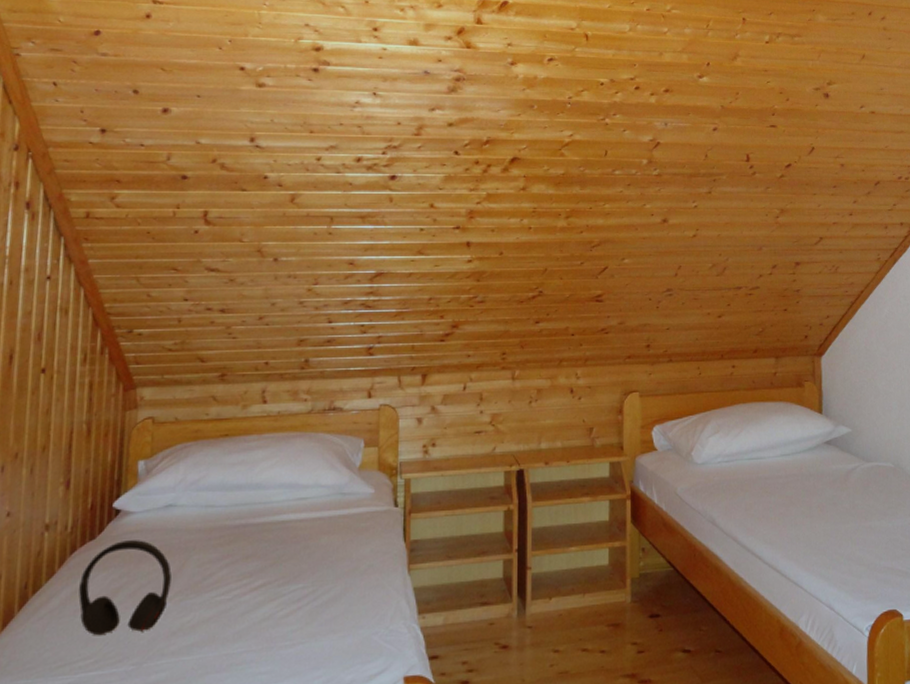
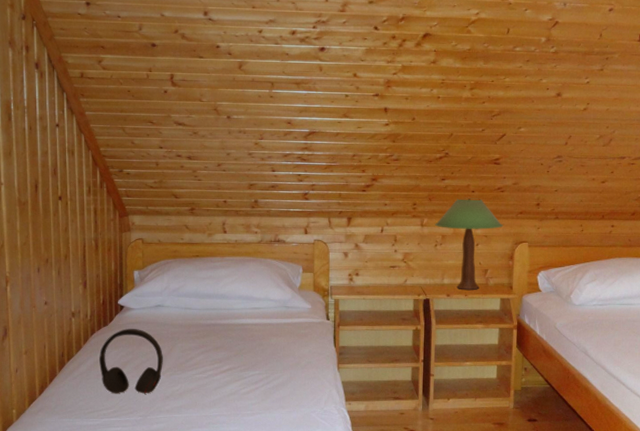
table lamp: none [529,341,609,456] -> present [435,197,503,291]

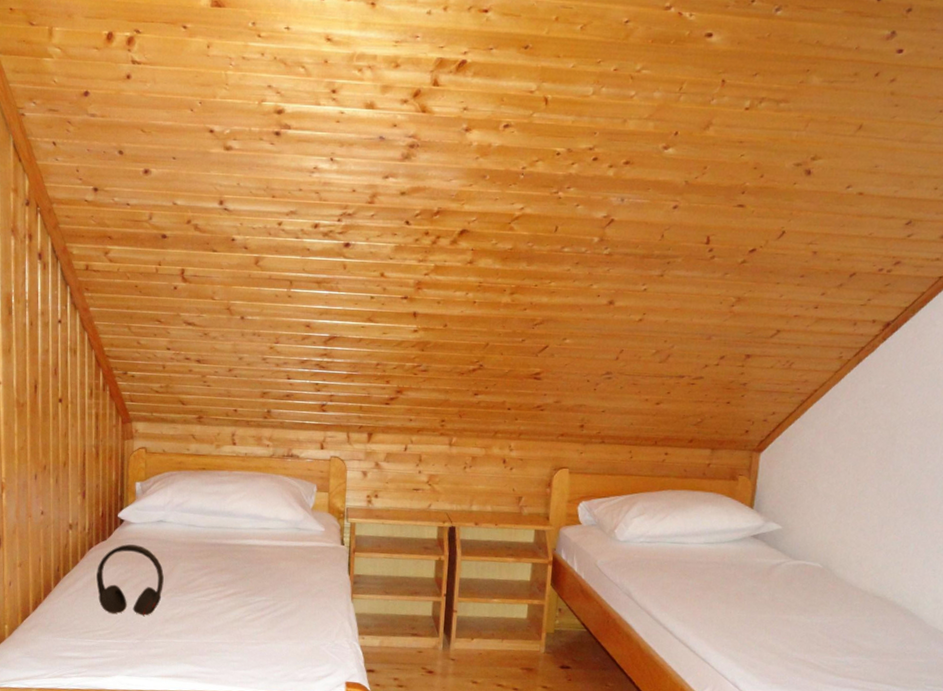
table lamp: present [435,197,503,291] -> none [465,415,541,520]

